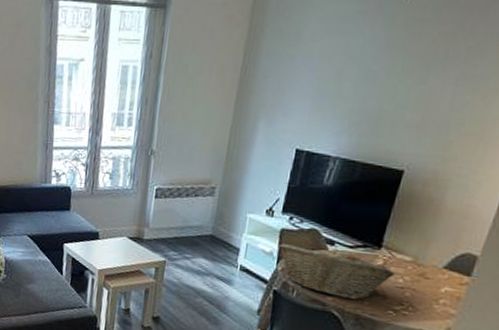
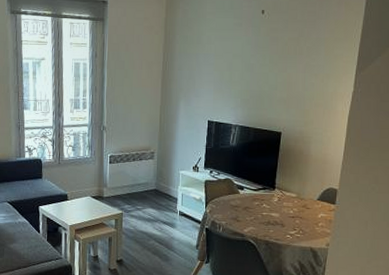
fruit basket: present [278,244,395,301] -> none [204,192,287,230]

